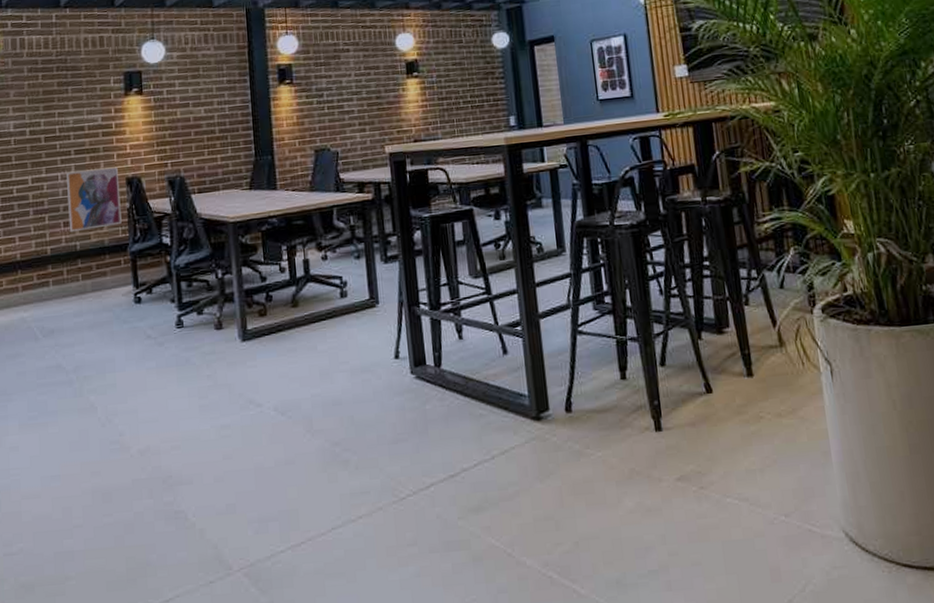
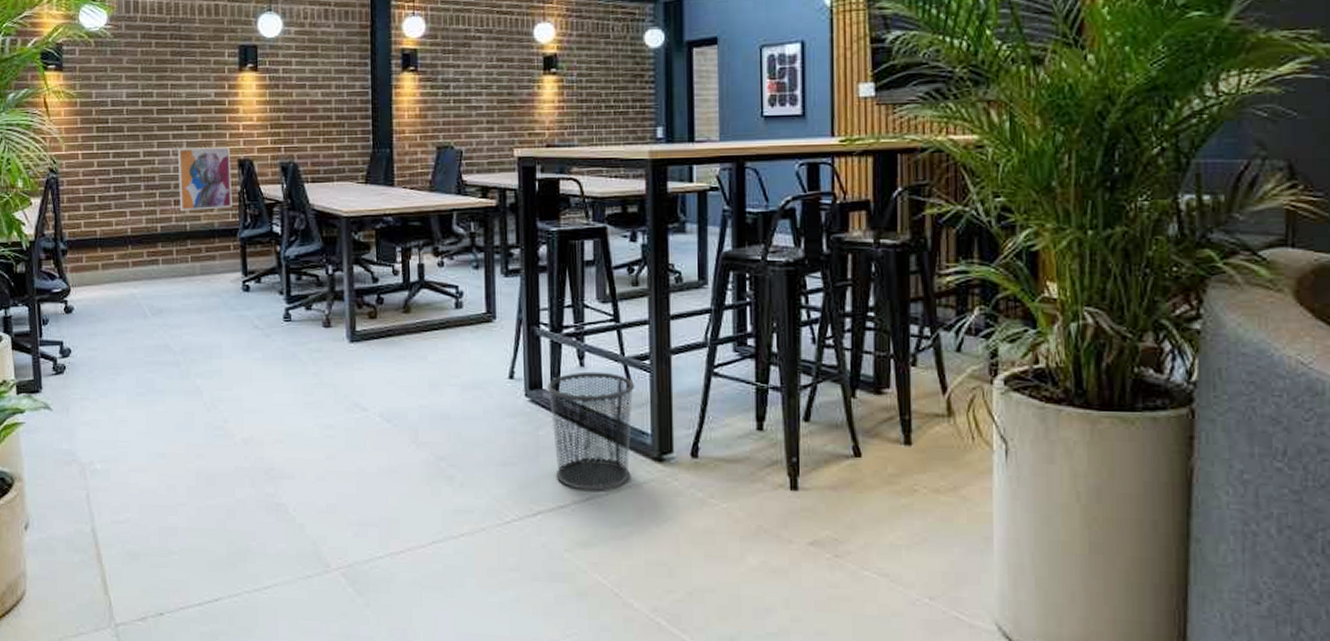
waste bin: none [430,342,513,457] -> present [546,371,634,491]

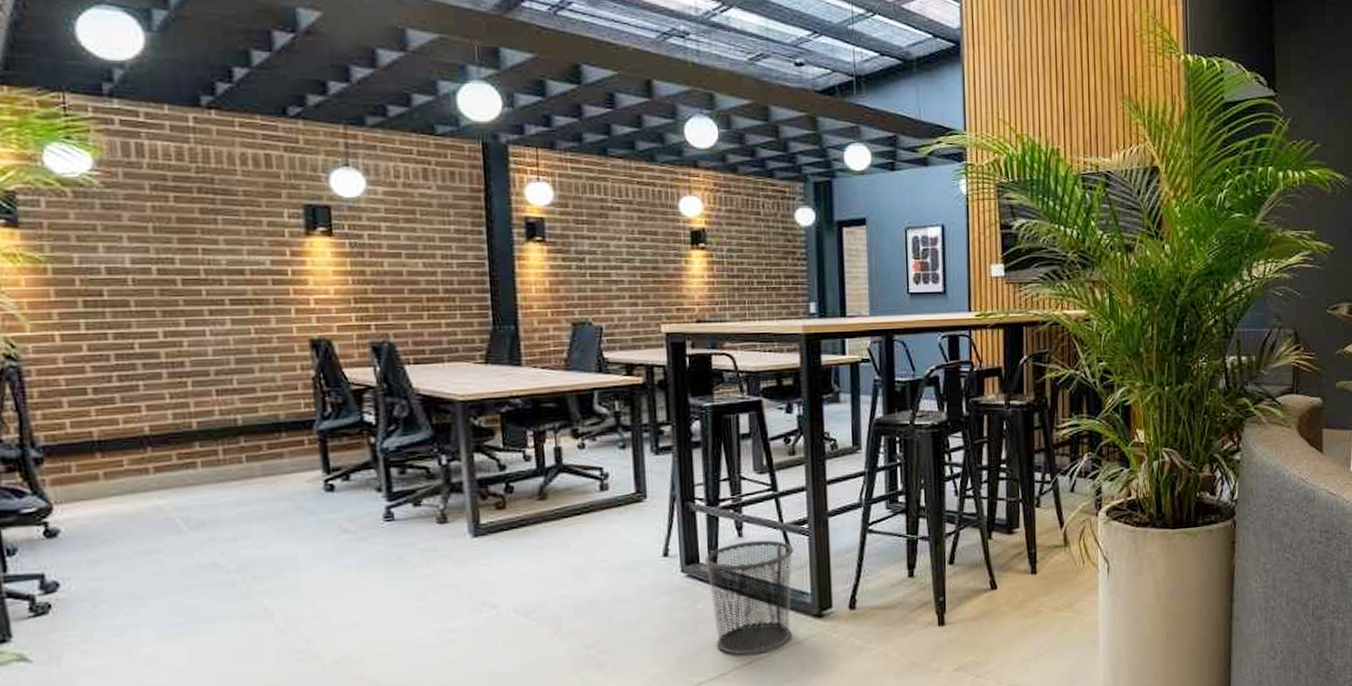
wall art: present [178,147,232,212] -> none [219,324,304,403]

